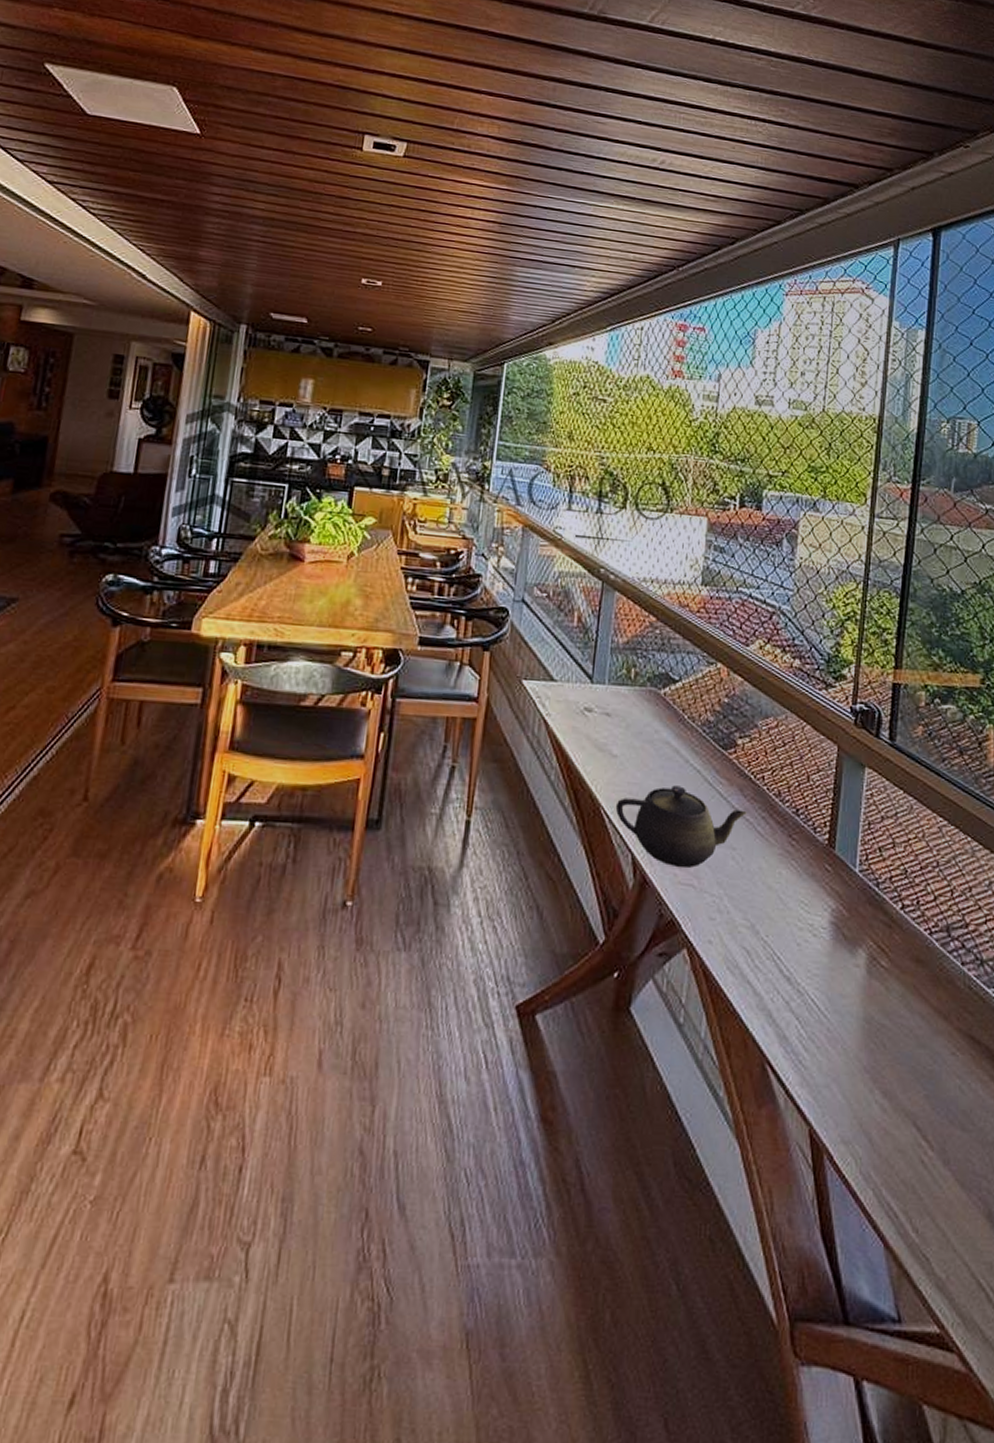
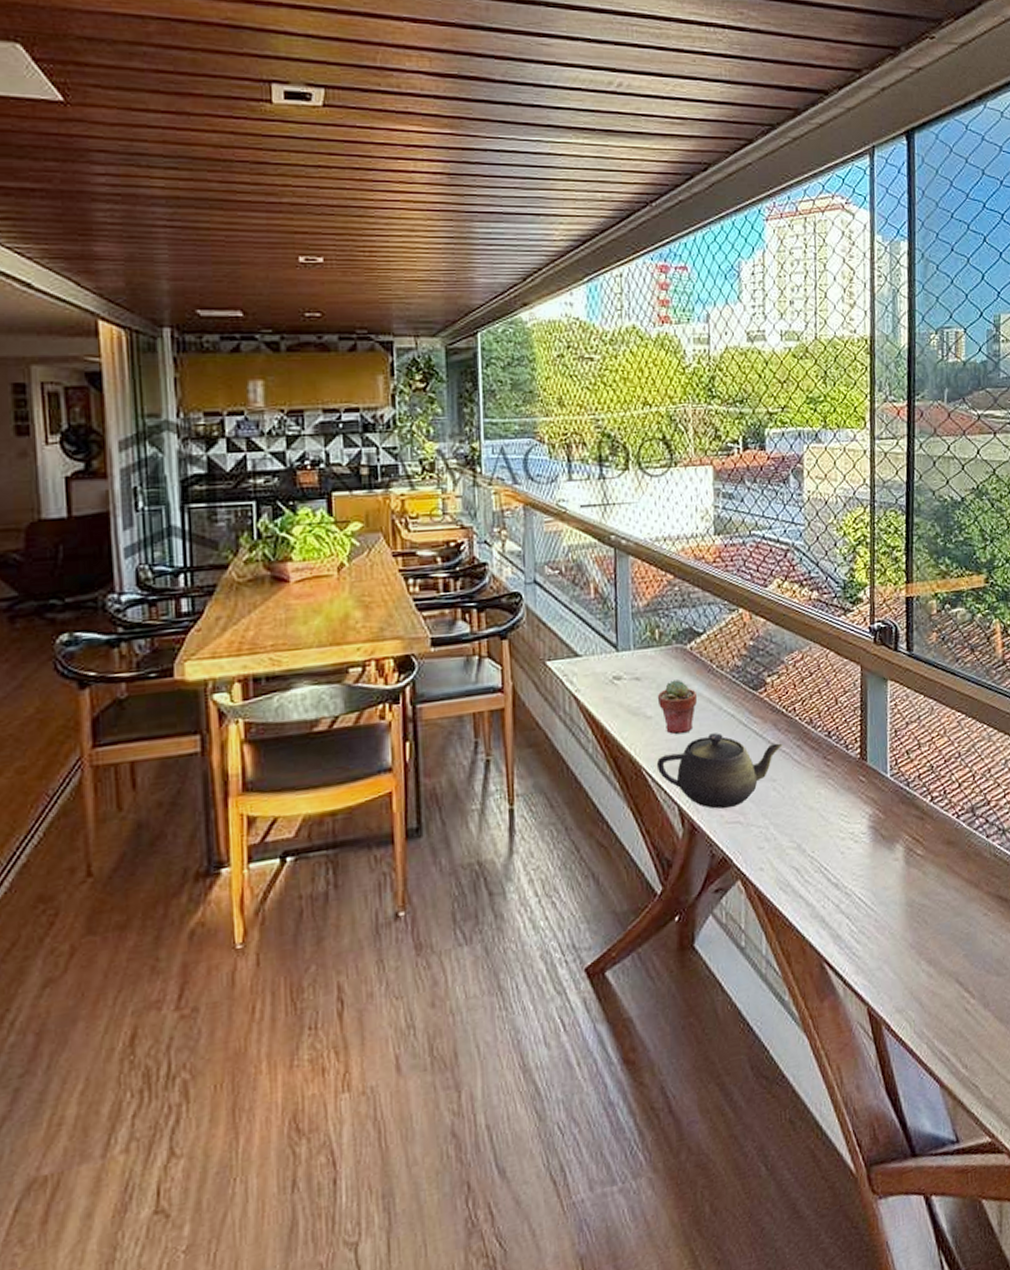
potted succulent: none [625,723,666,780] -> present [657,679,698,735]

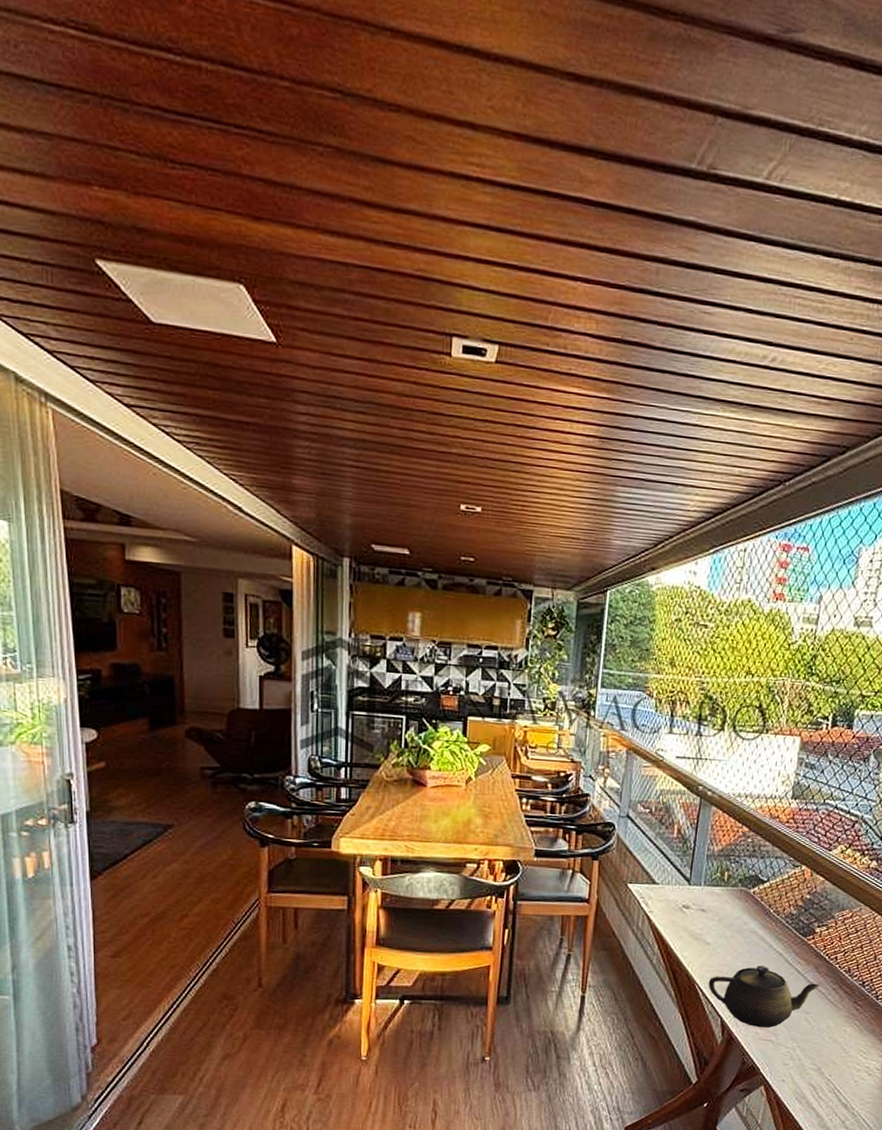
potted succulent: present [657,679,698,735] -> none [717,916,753,962]

